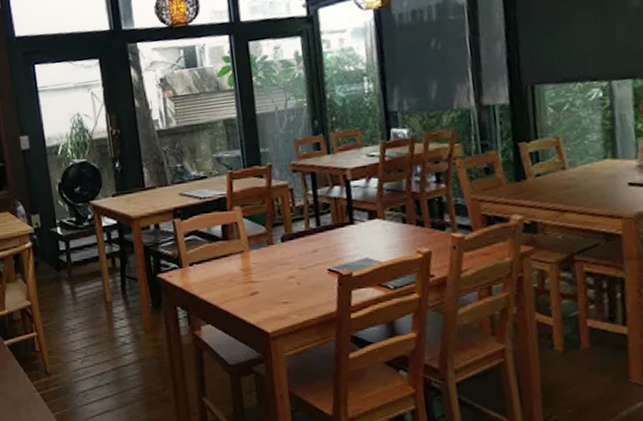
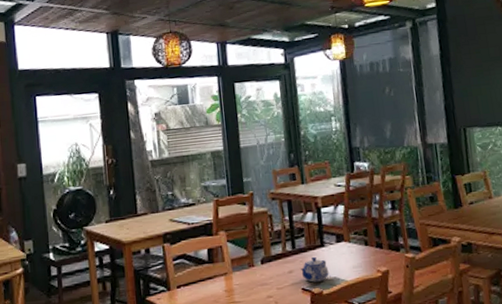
teapot: none [327,234,360,263] -> present [301,256,329,283]

